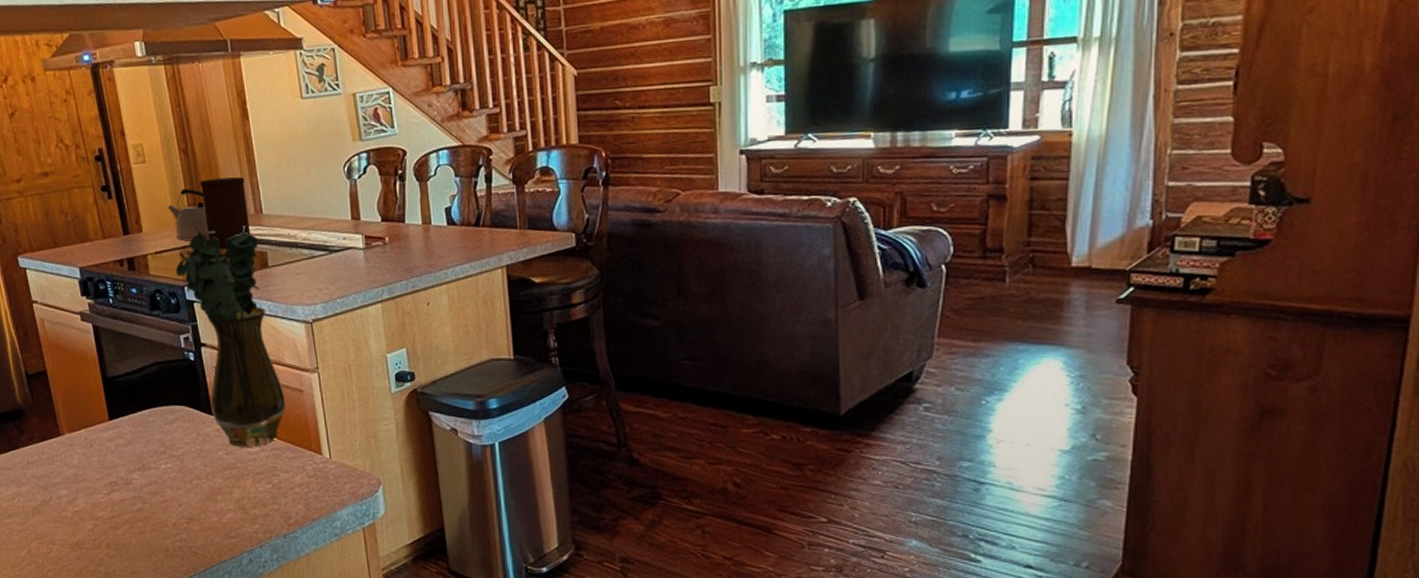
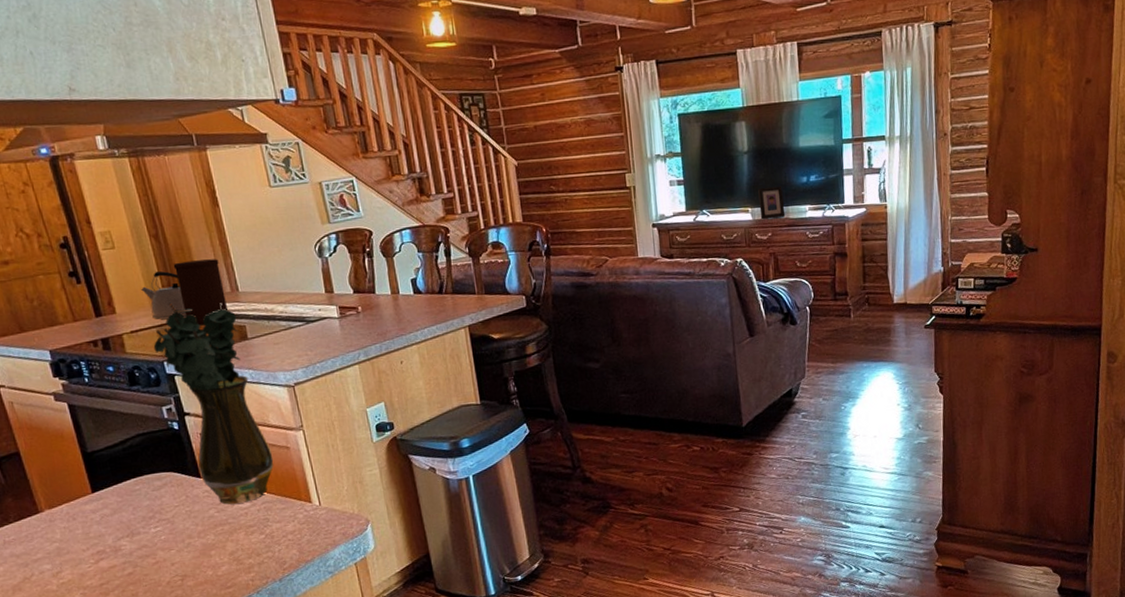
picture frame: none [886,104,922,148] -> present [758,186,786,220]

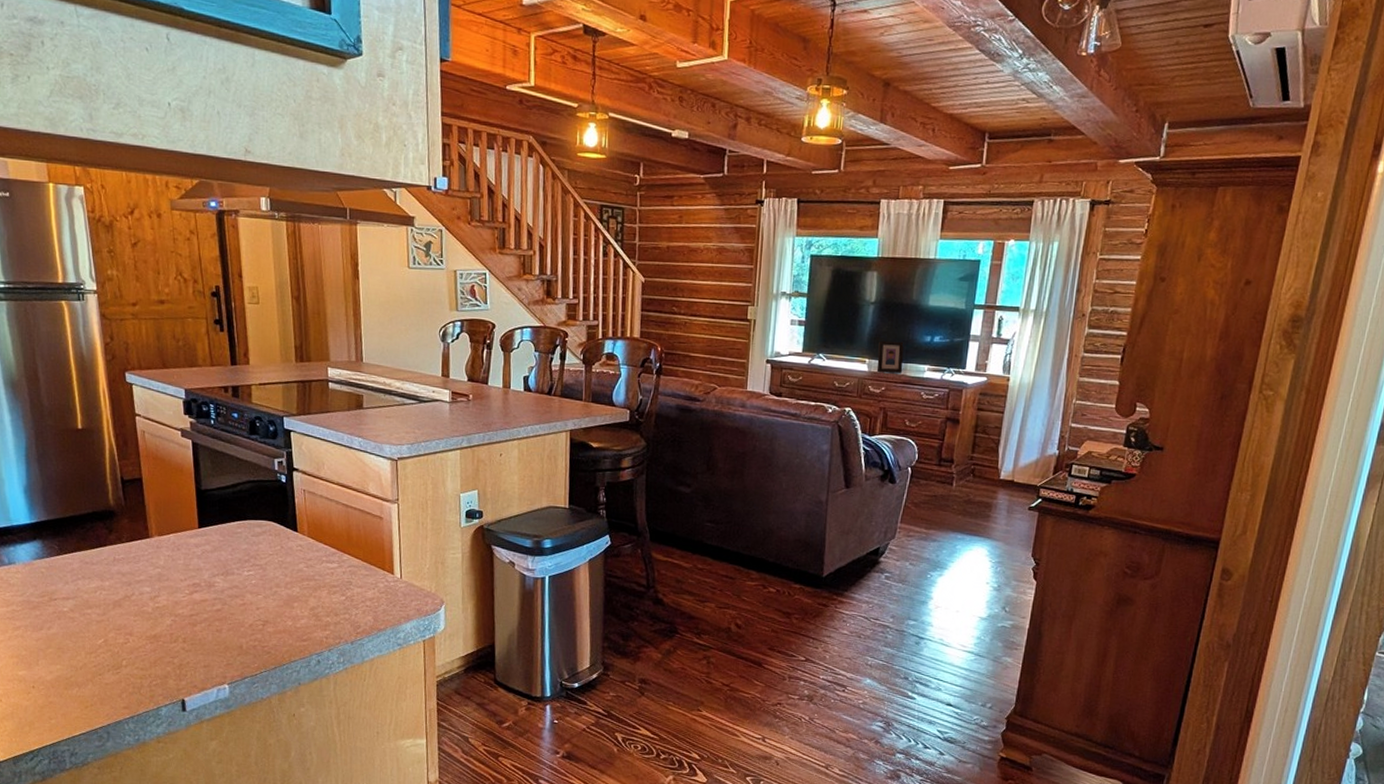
kettle: present [141,271,186,320] -> none [276,331,312,378]
vase: present [153,302,274,505] -> none [277,362,366,563]
canister: present [173,259,229,326] -> none [308,326,350,389]

